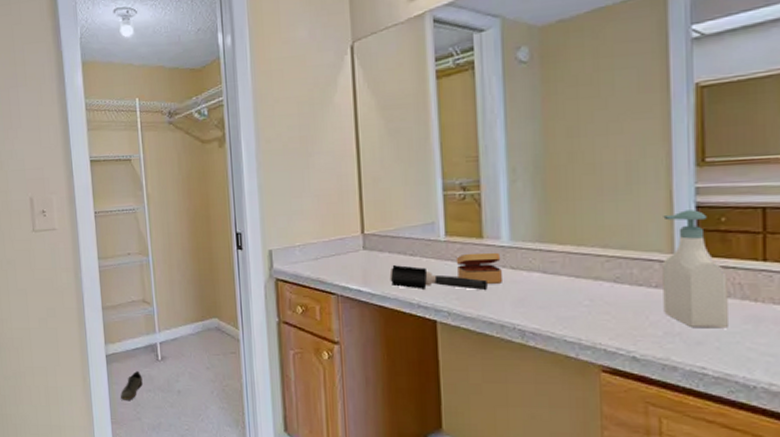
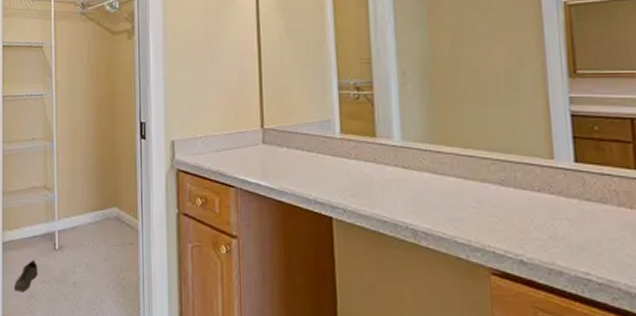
hairbrush: present [389,264,488,291] -> none [287,159,381,189]
jewelry box: present [455,252,502,284] -> none [350,151,395,182]
soap bottle: present [662,210,728,329] -> none [541,118,608,234]

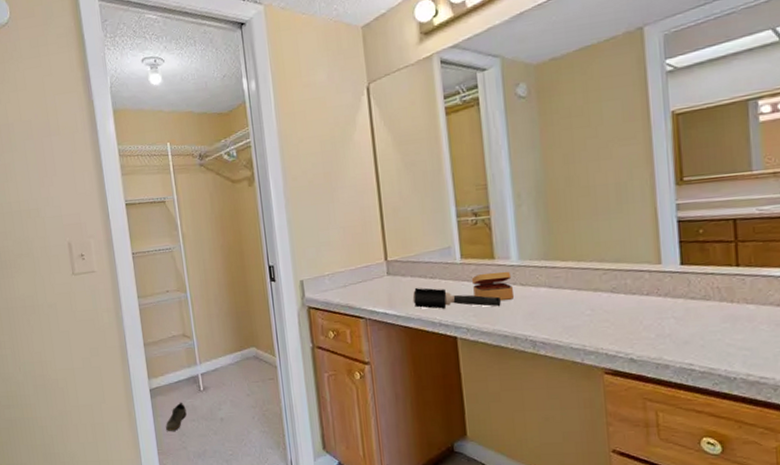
hairbrush: none [287,159,381,189] -> present [412,287,501,310]
jewelry box: none [350,151,395,182] -> present [471,271,514,300]

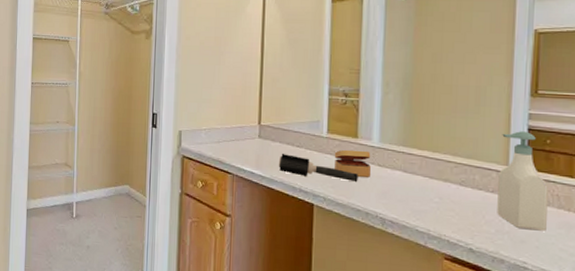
shoe: present [166,402,187,431] -> none [36,225,57,251]
soap bottle: none [650,224,710,329] -> present [497,131,548,231]

